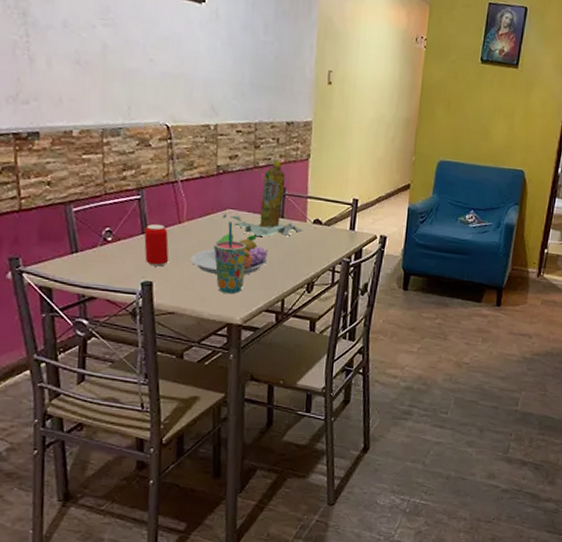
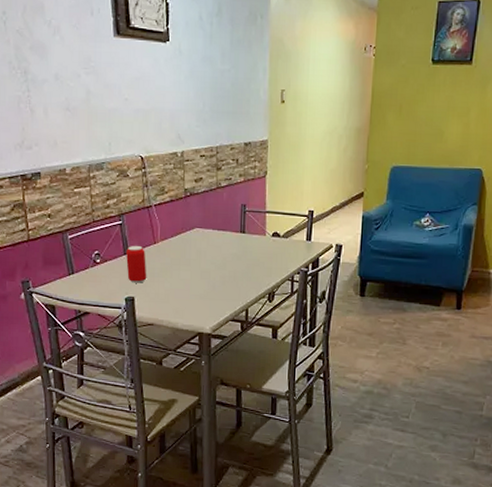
fruit bowl: present [190,233,268,275] -> none [165,250,231,288]
cup: present [214,222,246,294] -> none [184,240,212,305]
beverage bottle: present [222,159,303,237] -> none [190,179,263,251]

